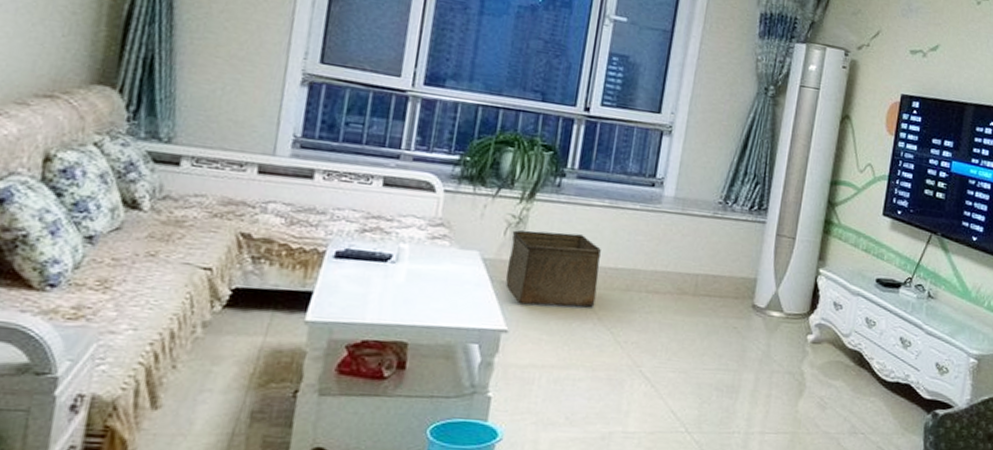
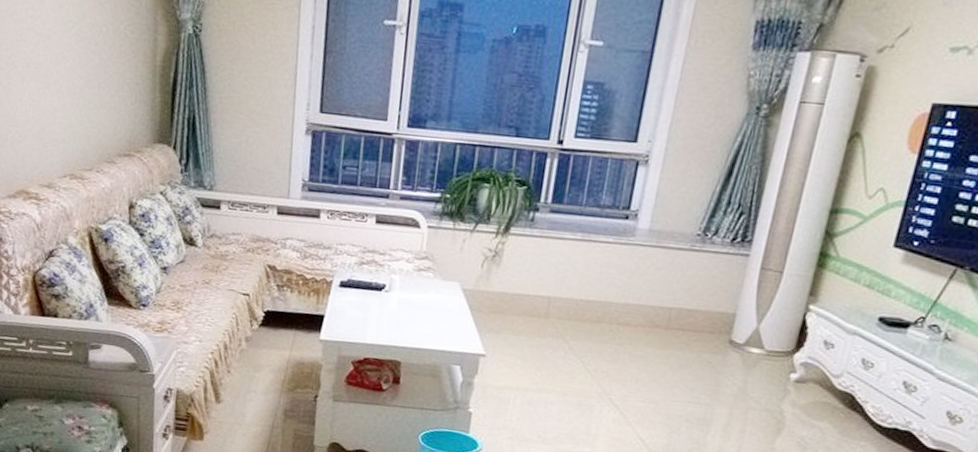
storage bin: present [505,230,601,308] -> none [483,263,573,337]

